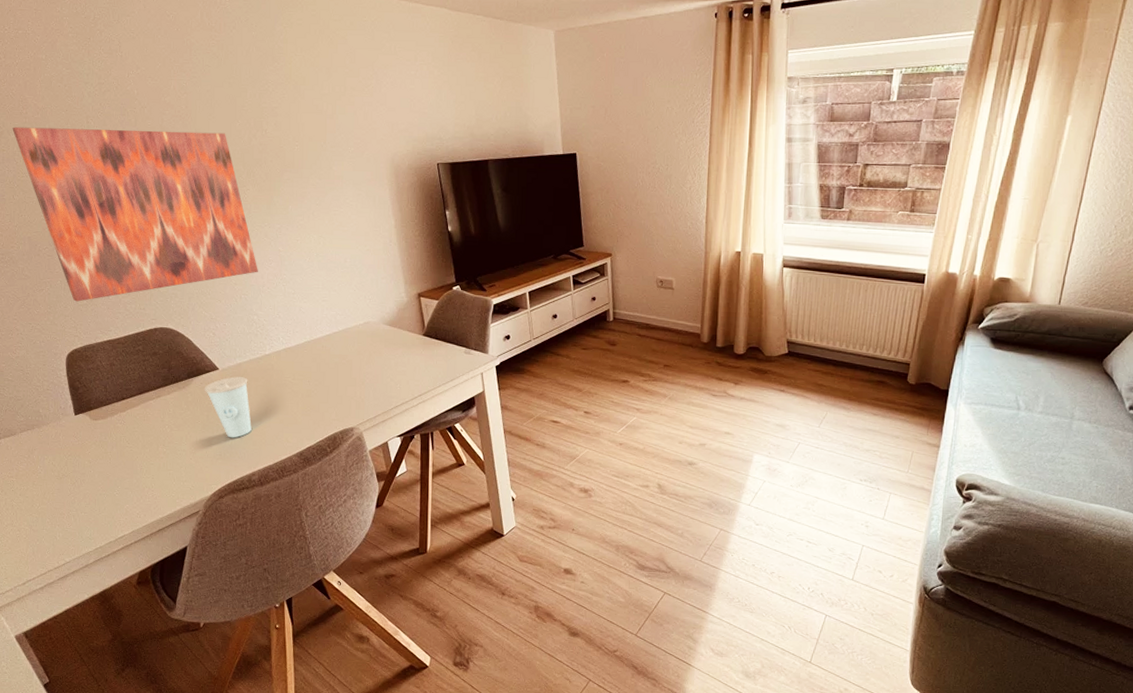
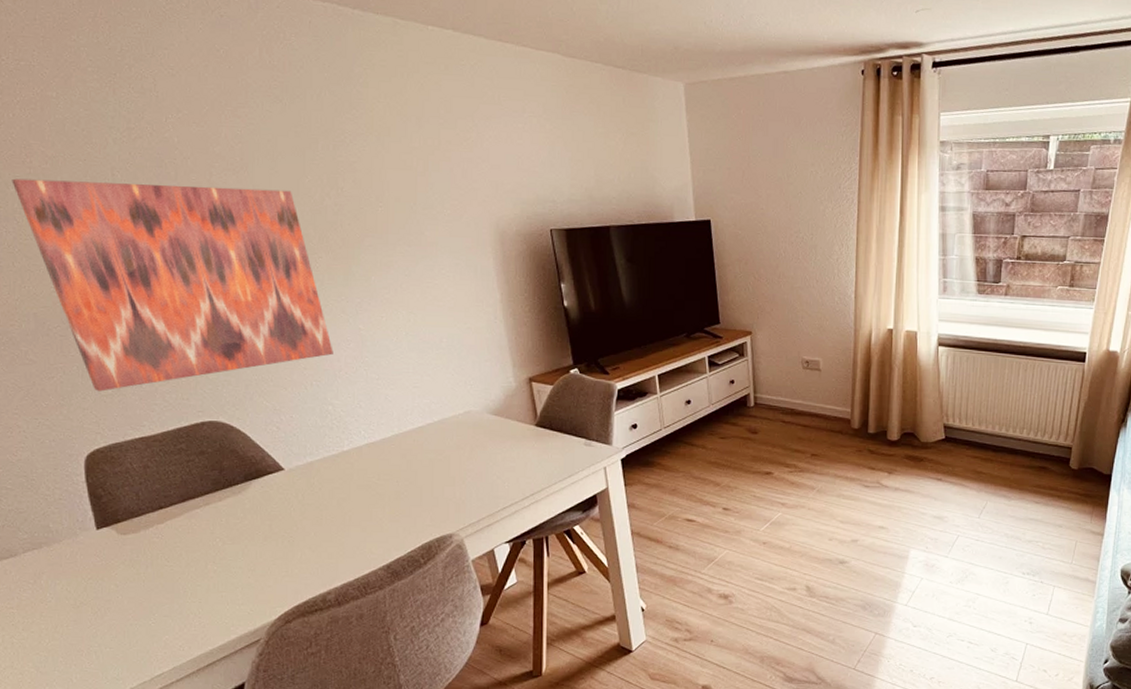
cup: present [204,376,252,438] -> none [265,478,326,551]

